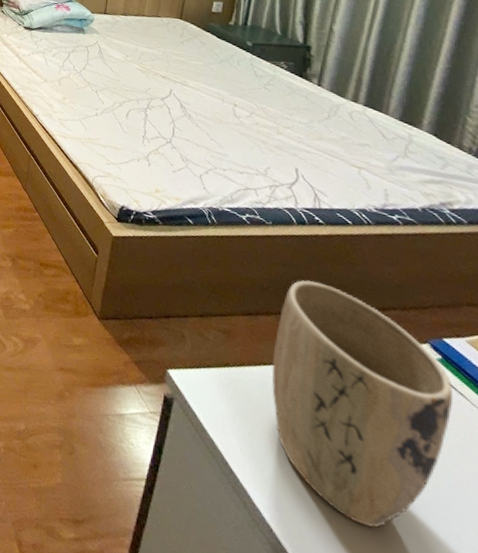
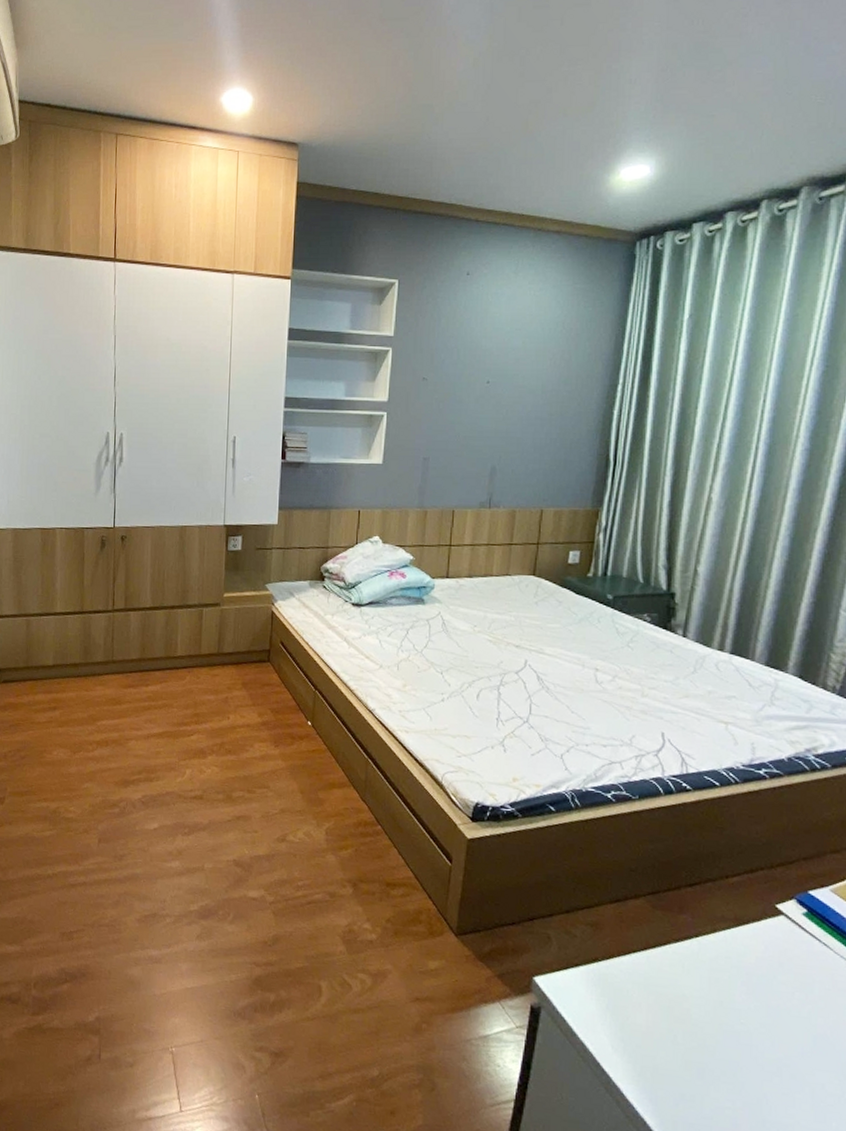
plant pot: present [271,280,454,528] -> none [641,853,818,1098]

